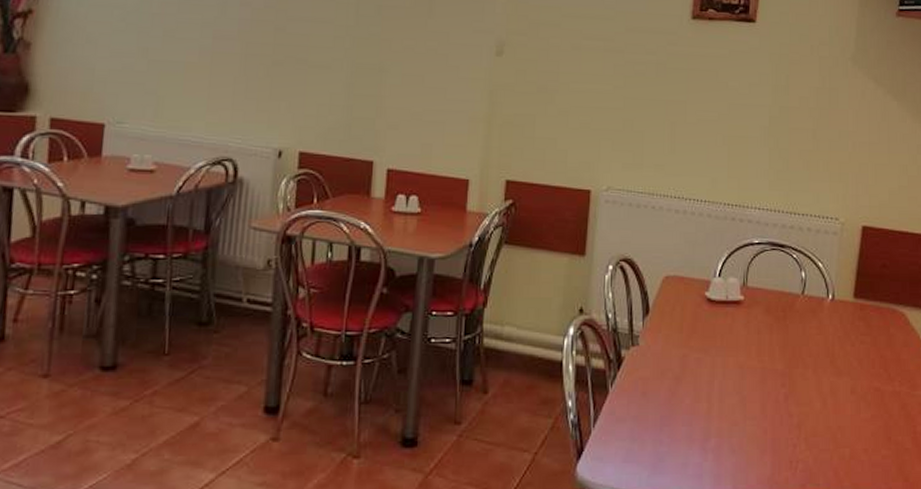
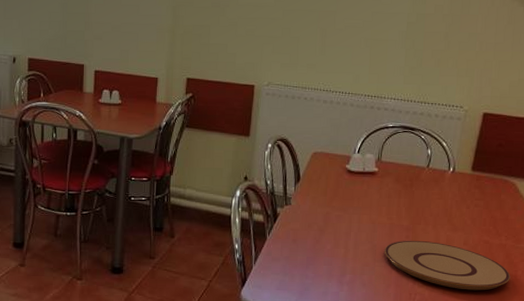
plate: none [756,389,909,454] -> present [384,240,511,291]

